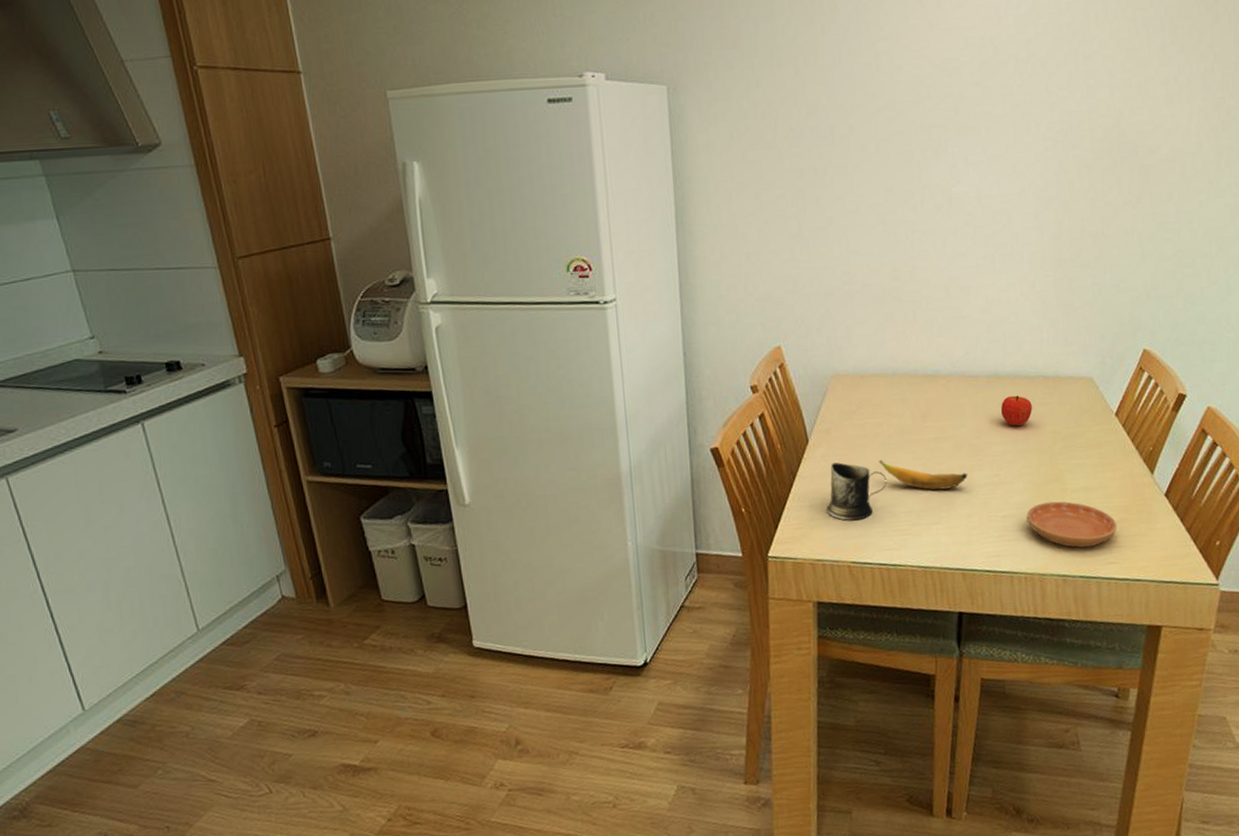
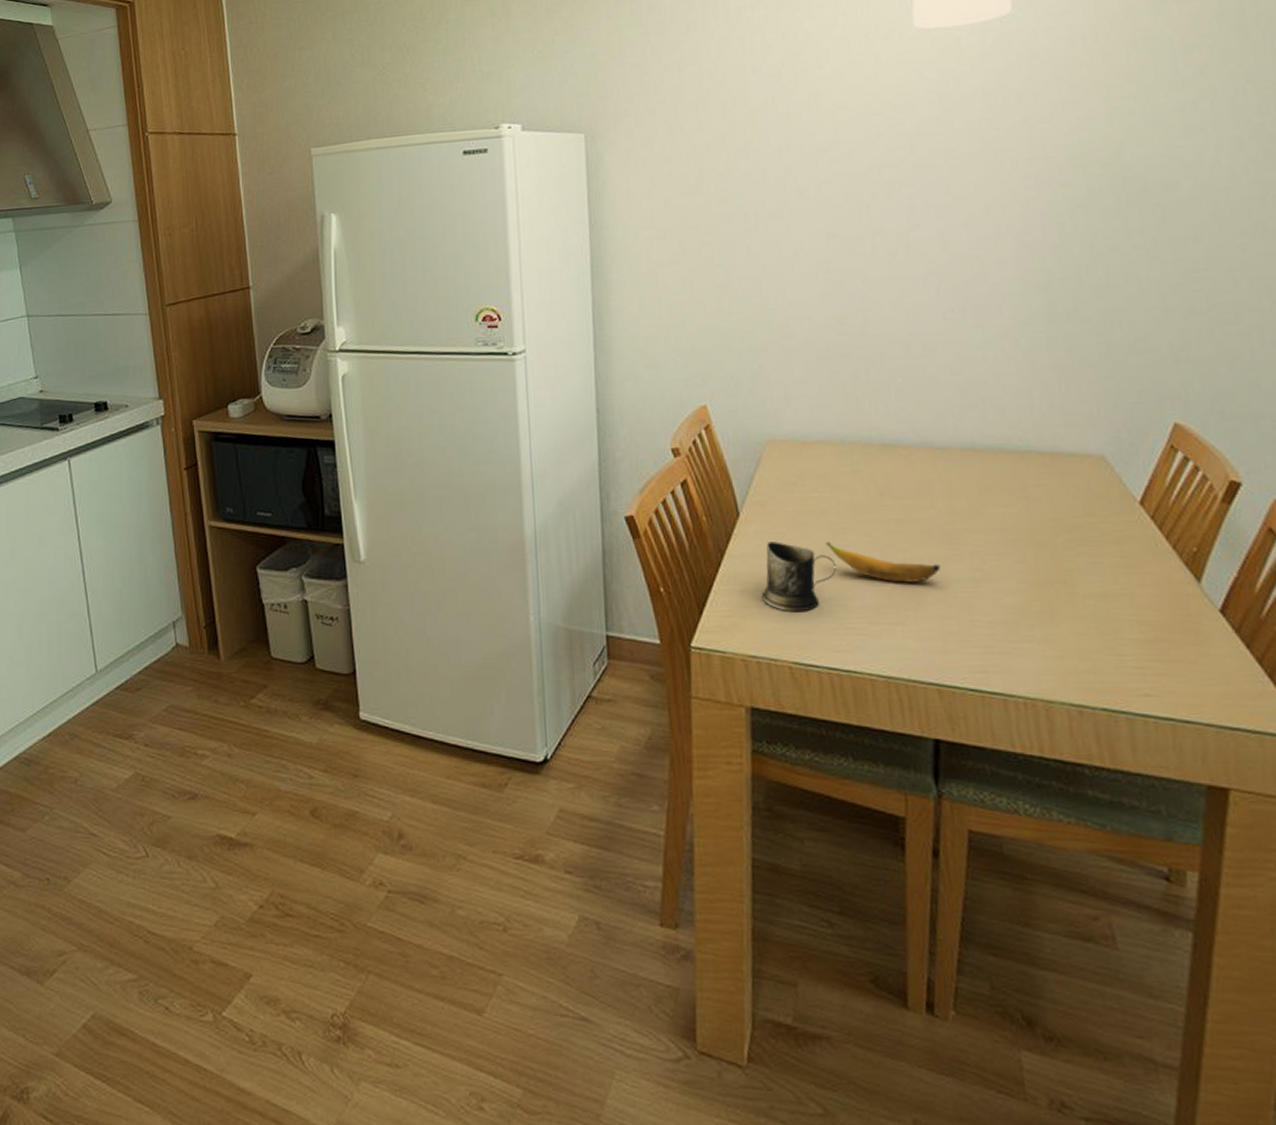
fruit: present [1001,395,1032,426] -> none [981,473,1024,511]
saucer: present [1026,501,1118,548] -> none [1022,608,1153,671]

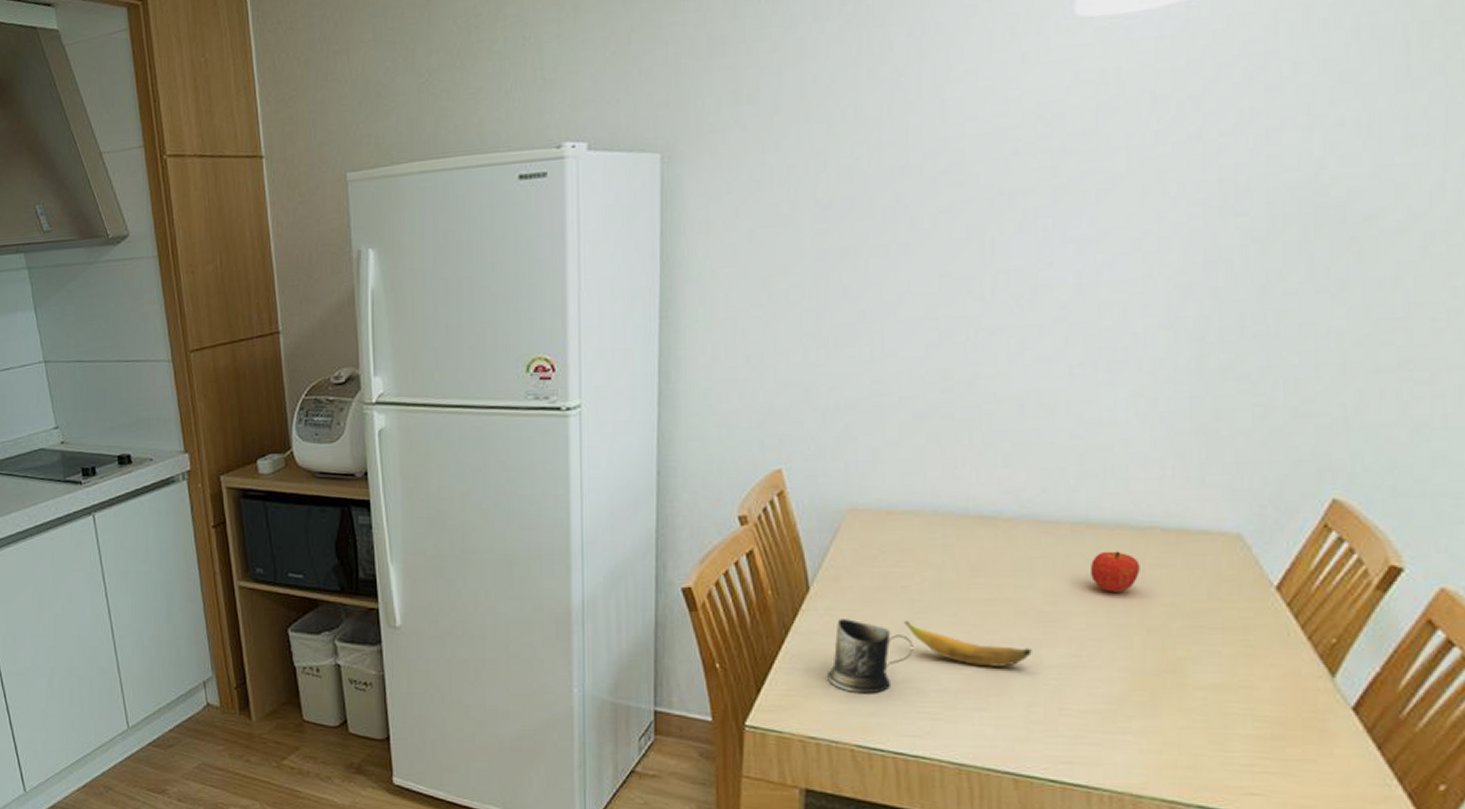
fruit: none [981,473,1024,511] -> present [1091,551,1140,592]

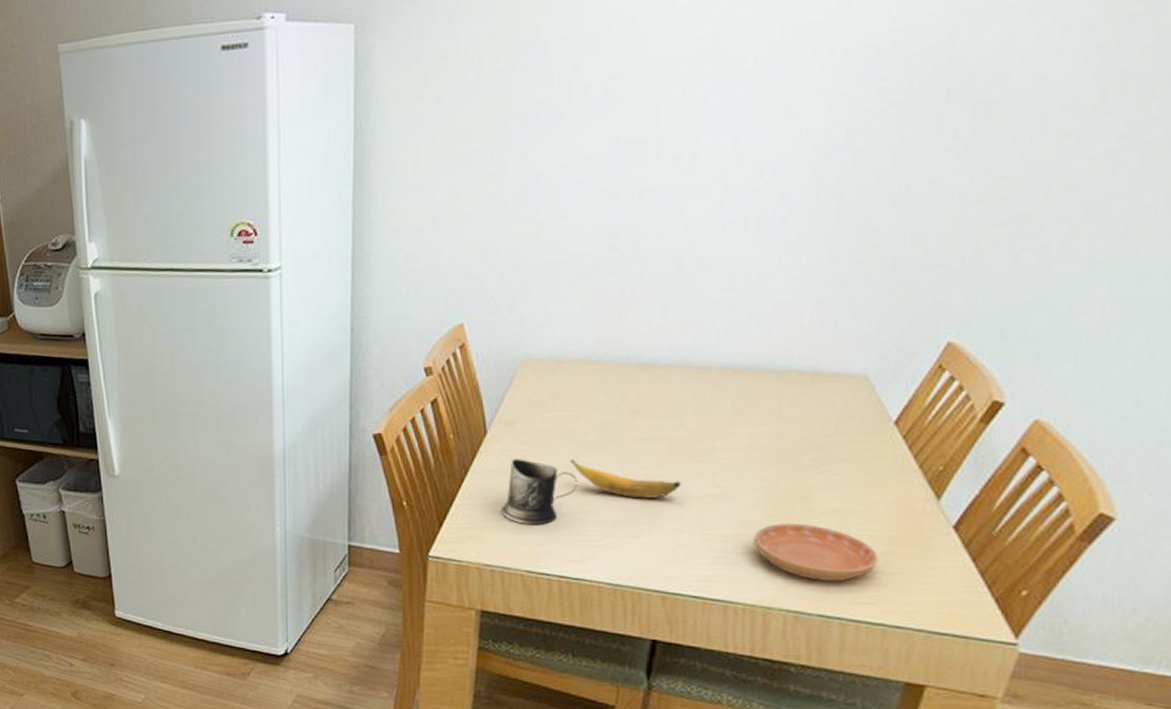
fruit: present [1091,551,1140,592] -> none [735,392,778,430]
saucer: none [1119,699,1267,767] -> present [754,523,879,581]

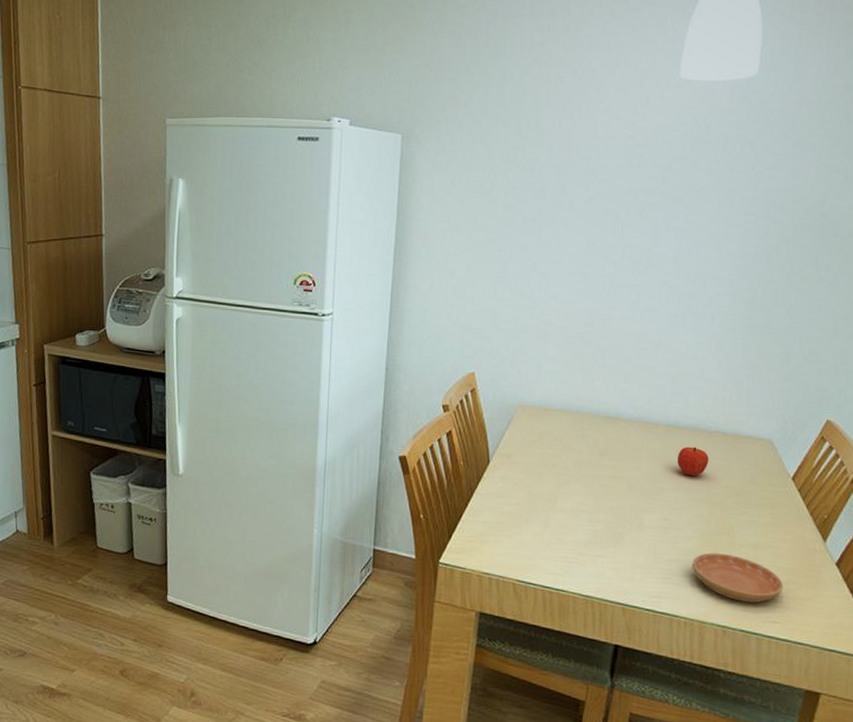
mug: present [502,459,578,525] -> none [499,485,559,542]
banana: present [569,459,681,499] -> none [553,489,638,526]
fruit: none [735,392,778,430] -> present [678,446,709,476]

